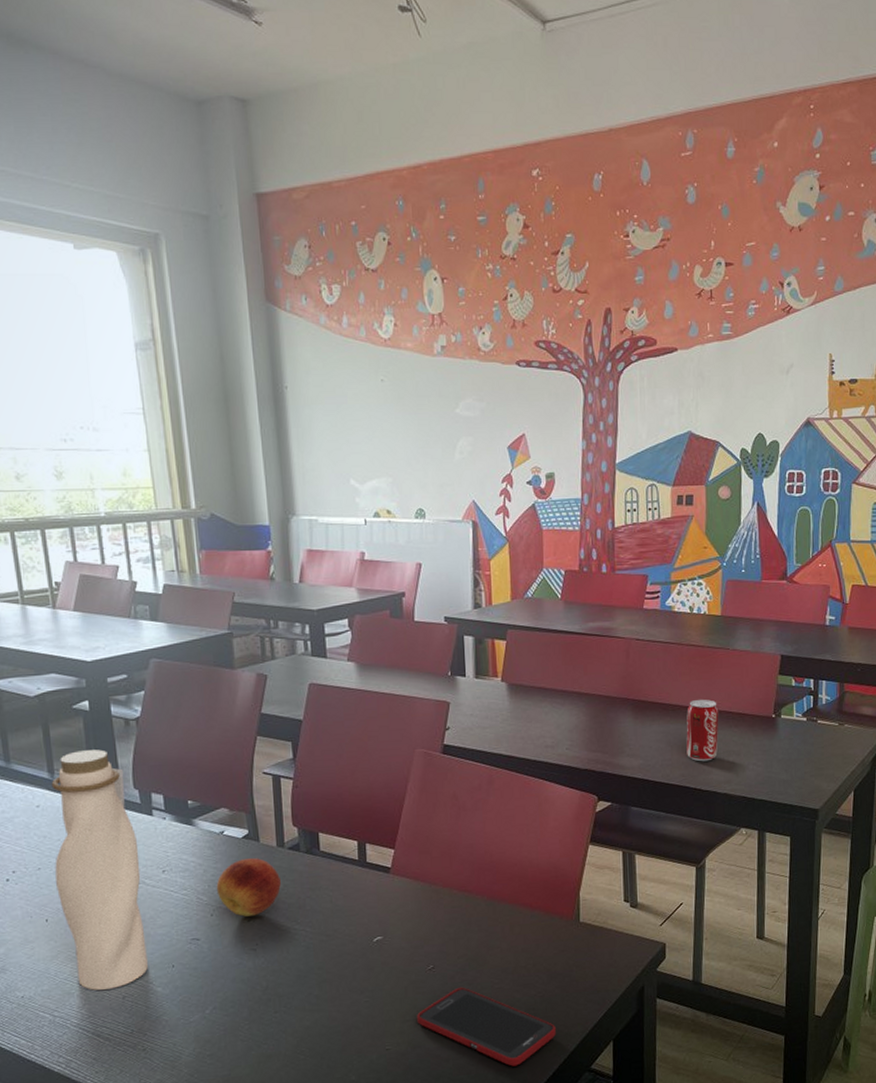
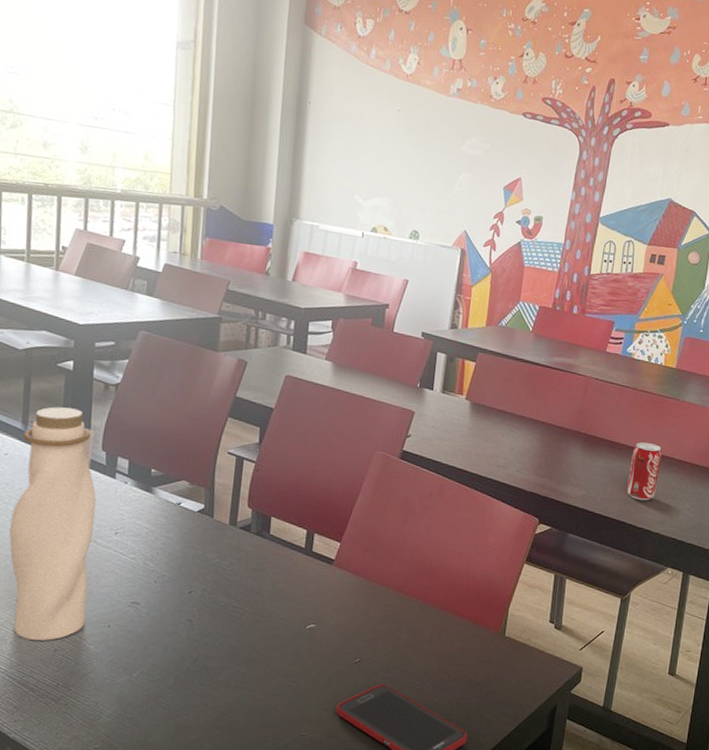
fruit: present [216,858,281,917] -> none [164,532,227,588]

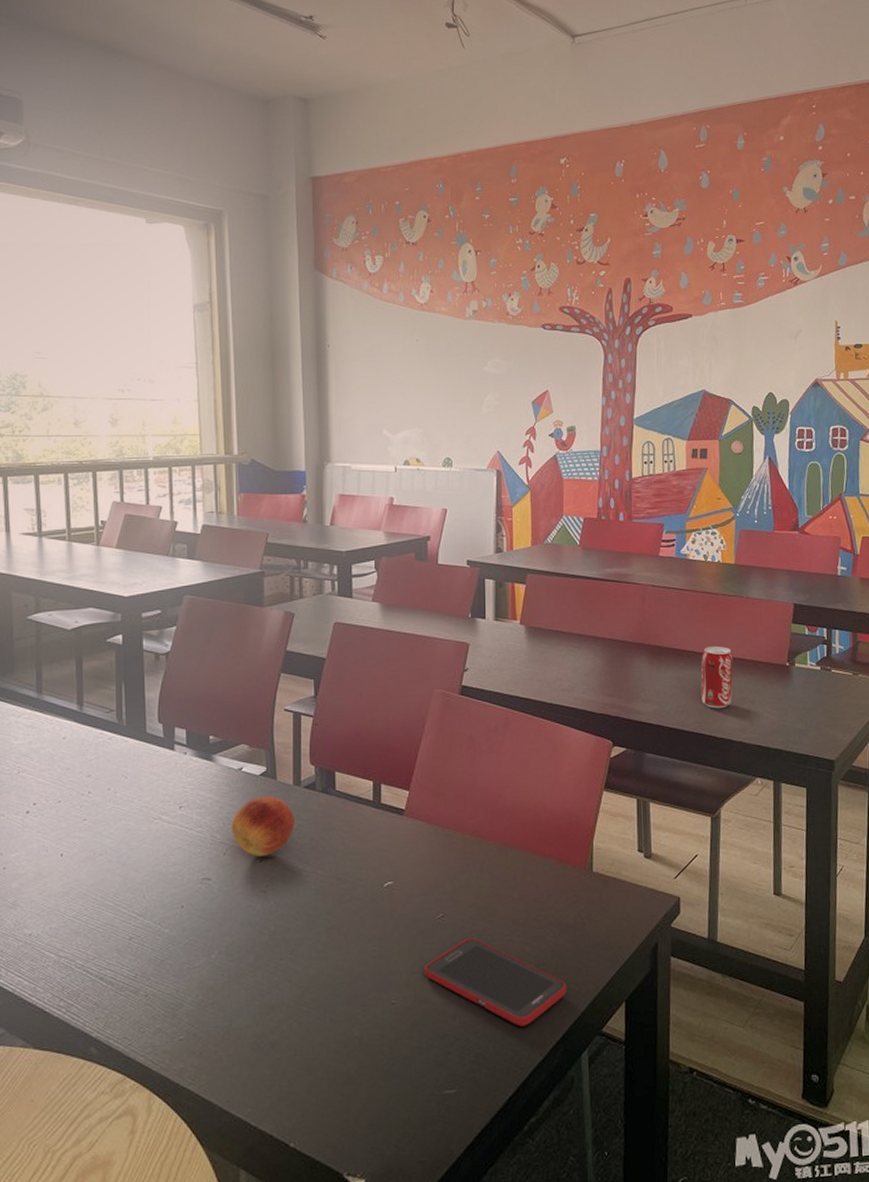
water bottle: present [9,407,96,641] -> none [75,683,158,931]
fruit: none [164,532,227,588] -> present [231,796,295,857]

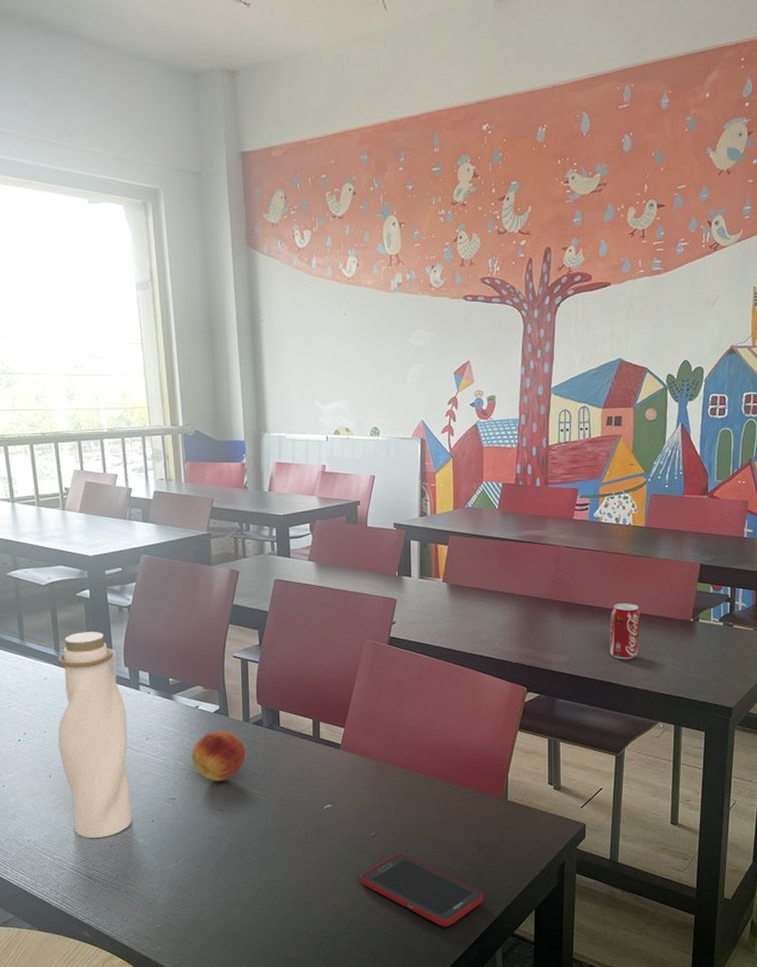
water bottle: none [75,683,158,931] -> present [57,632,132,839]

